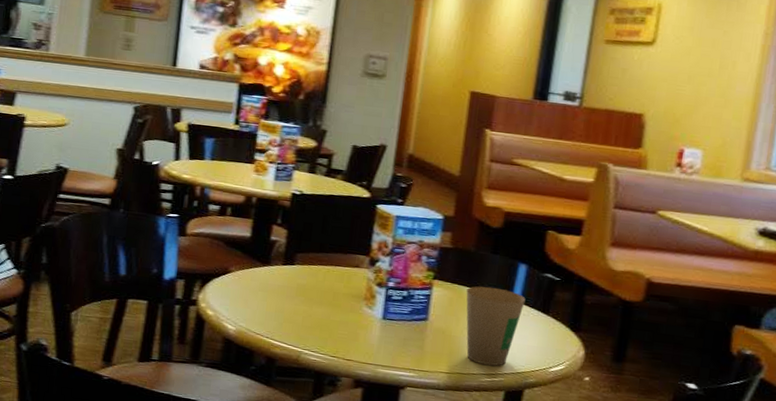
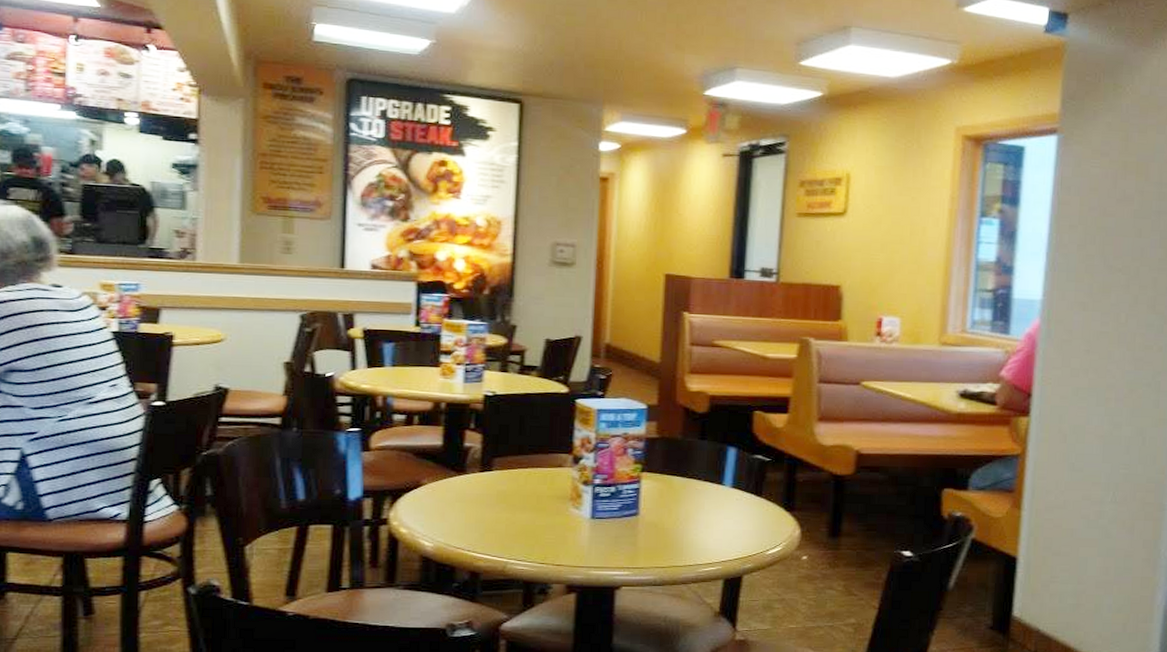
paper cup: present [466,286,526,367] -> none [676,474,737,556]

